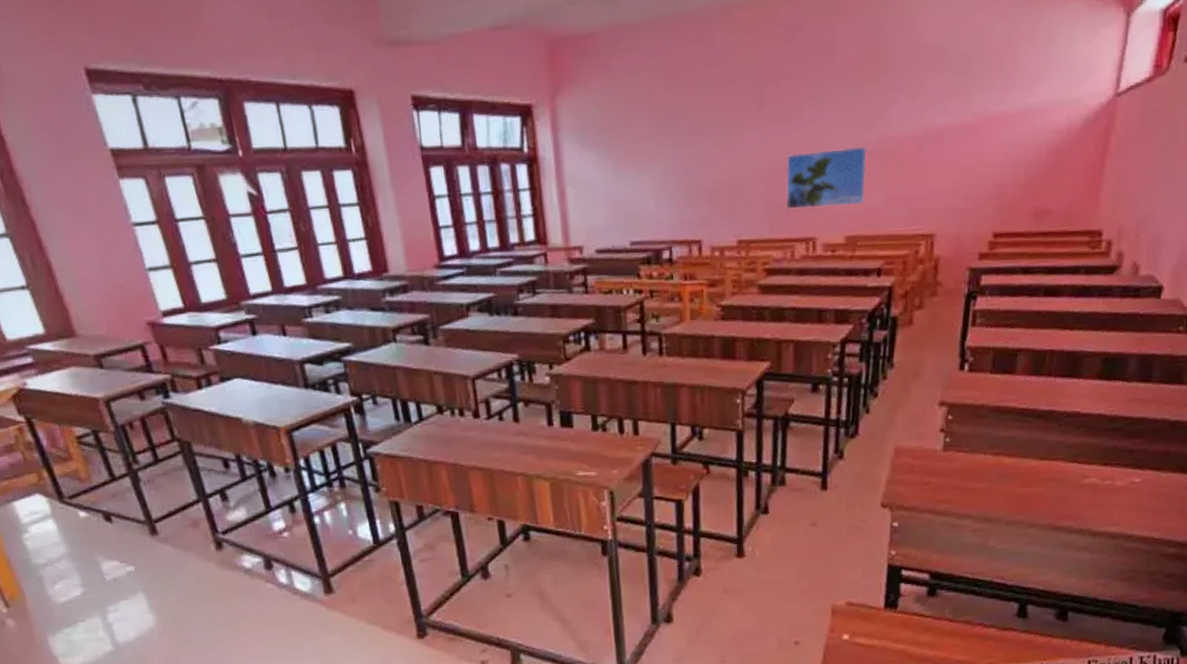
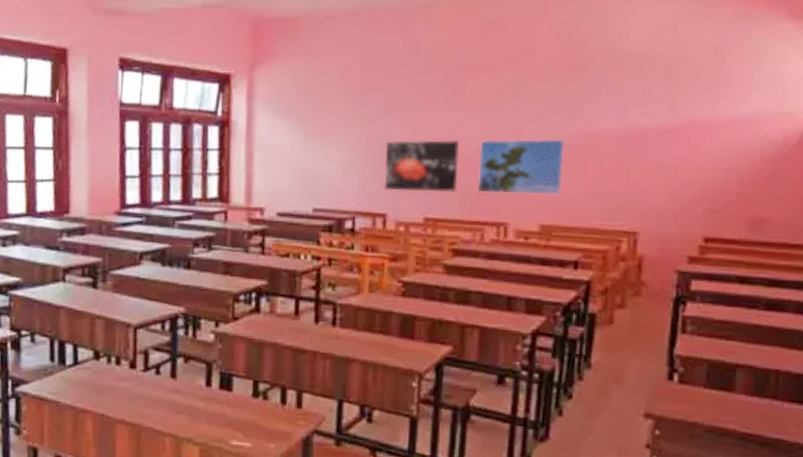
wall art: none [696,156,767,216] -> present [384,139,459,193]

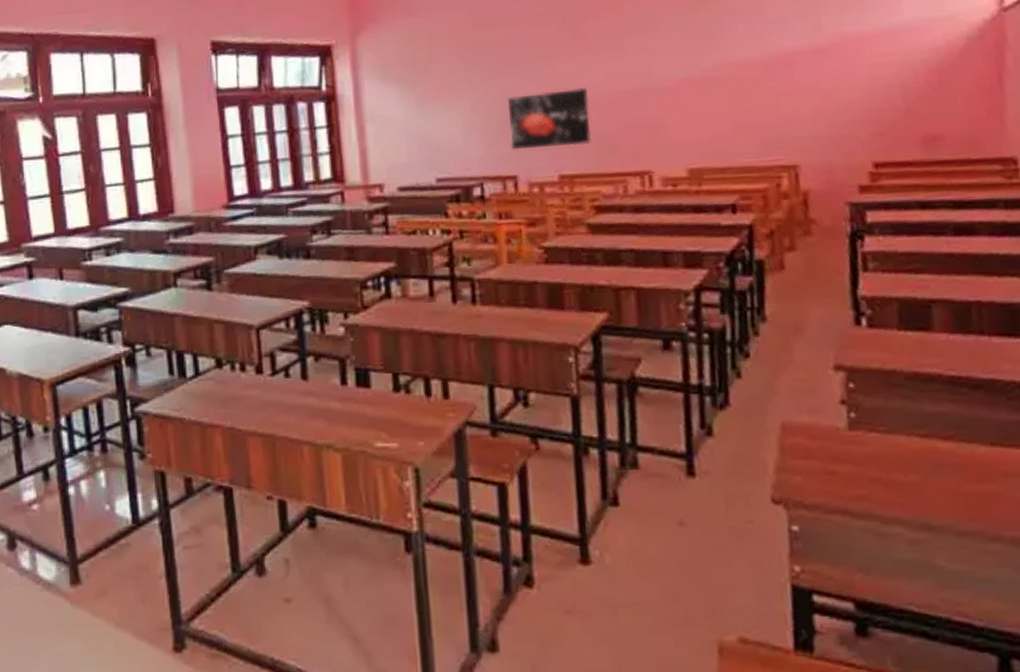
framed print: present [477,139,564,194] -> none [610,73,707,141]

